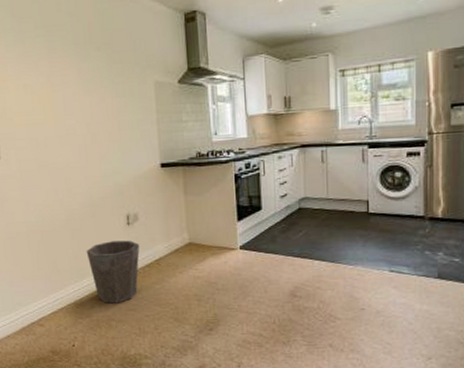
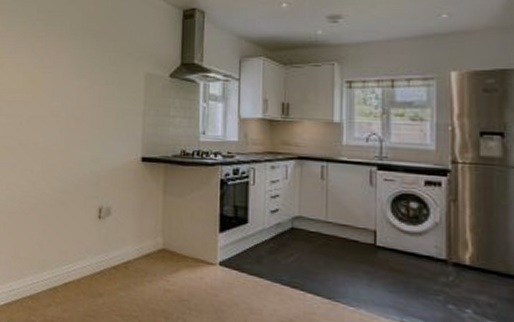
waste bin: present [86,240,140,304] -> none [51,233,109,306]

